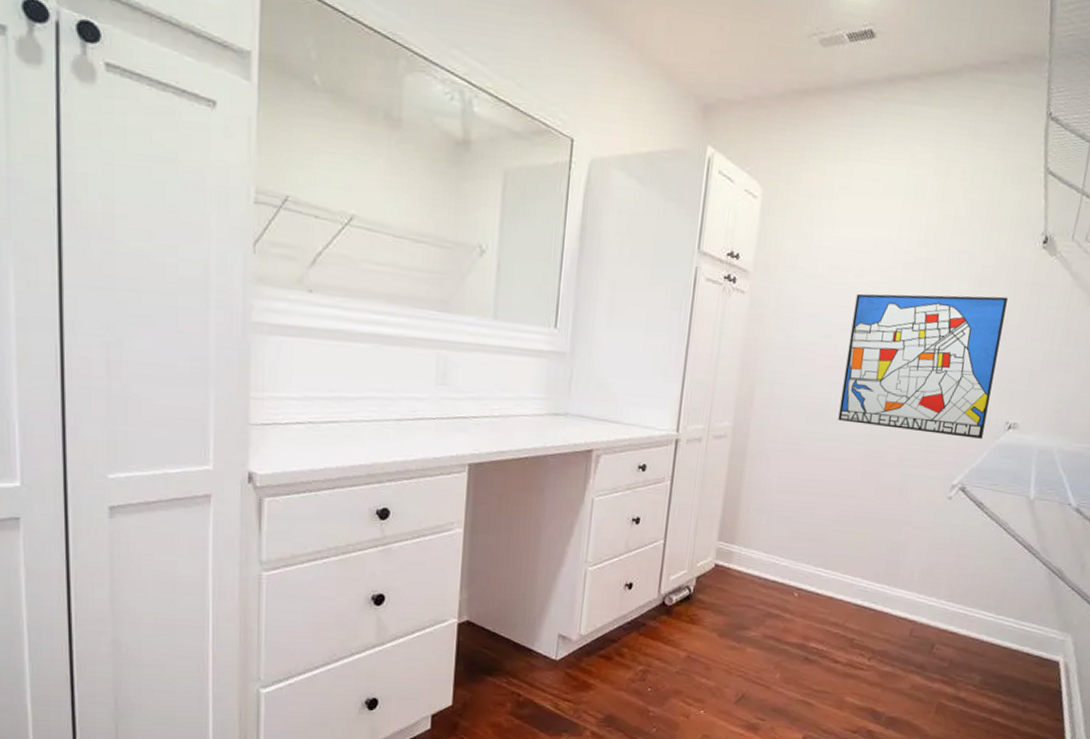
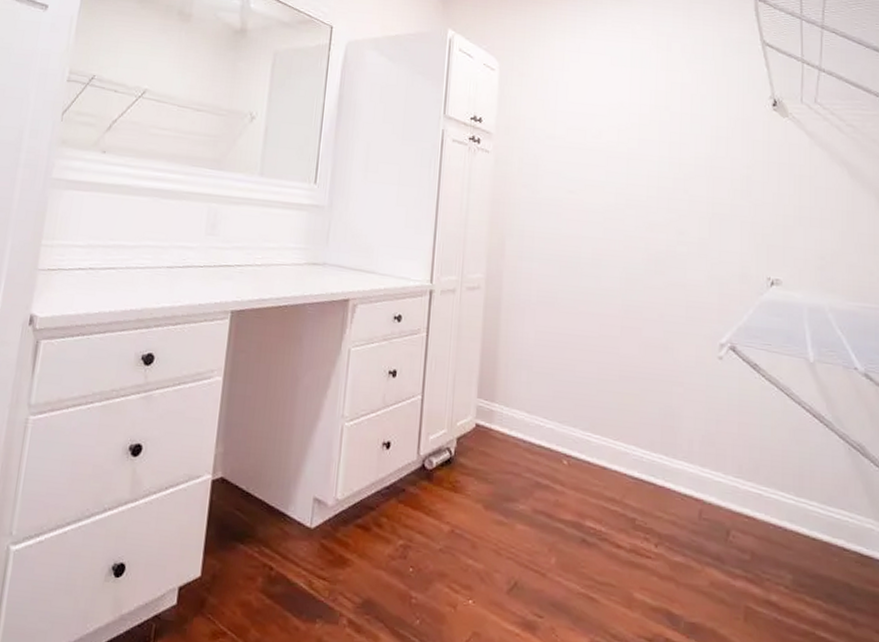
wall art: present [838,293,1008,439] -> none [591,152,747,295]

